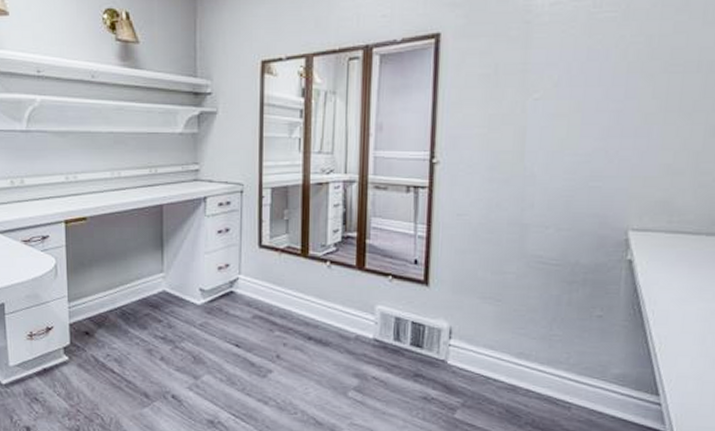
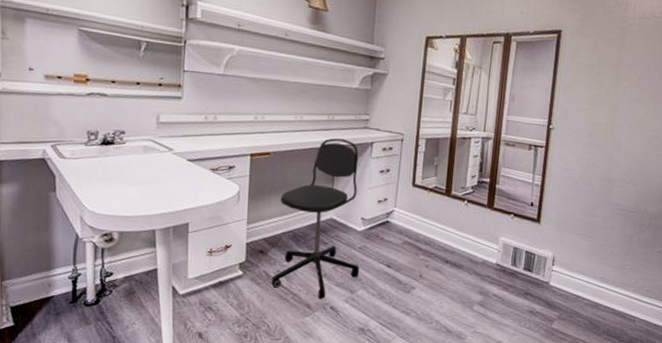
office chair: none [101,195,202,386] -> present [271,138,359,299]

